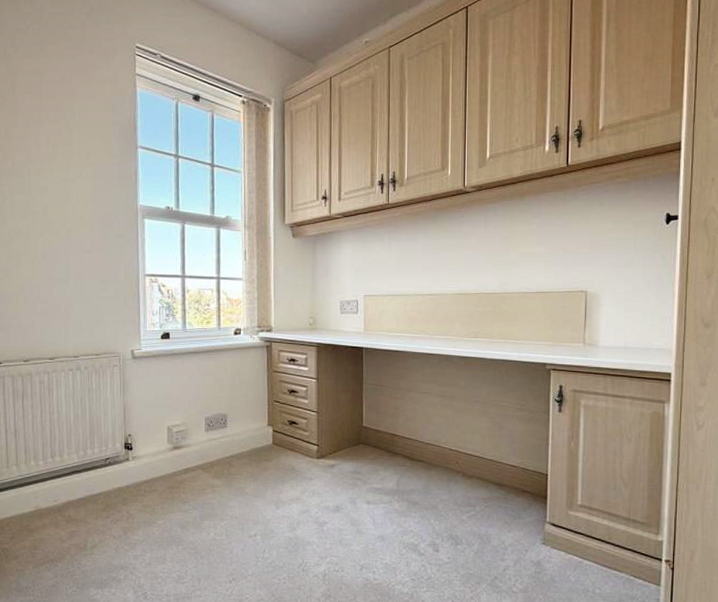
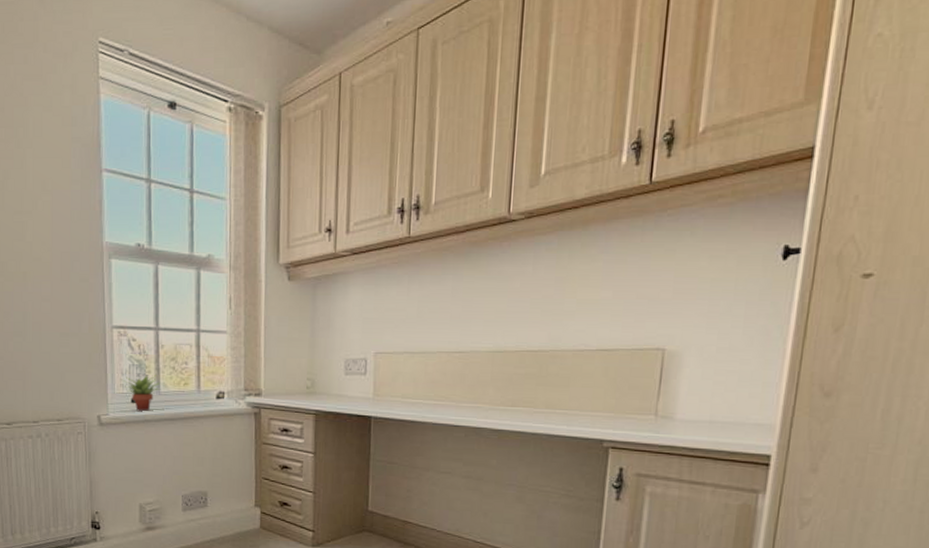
succulent plant: none [152,315,187,347] -> present [121,375,161,412]

